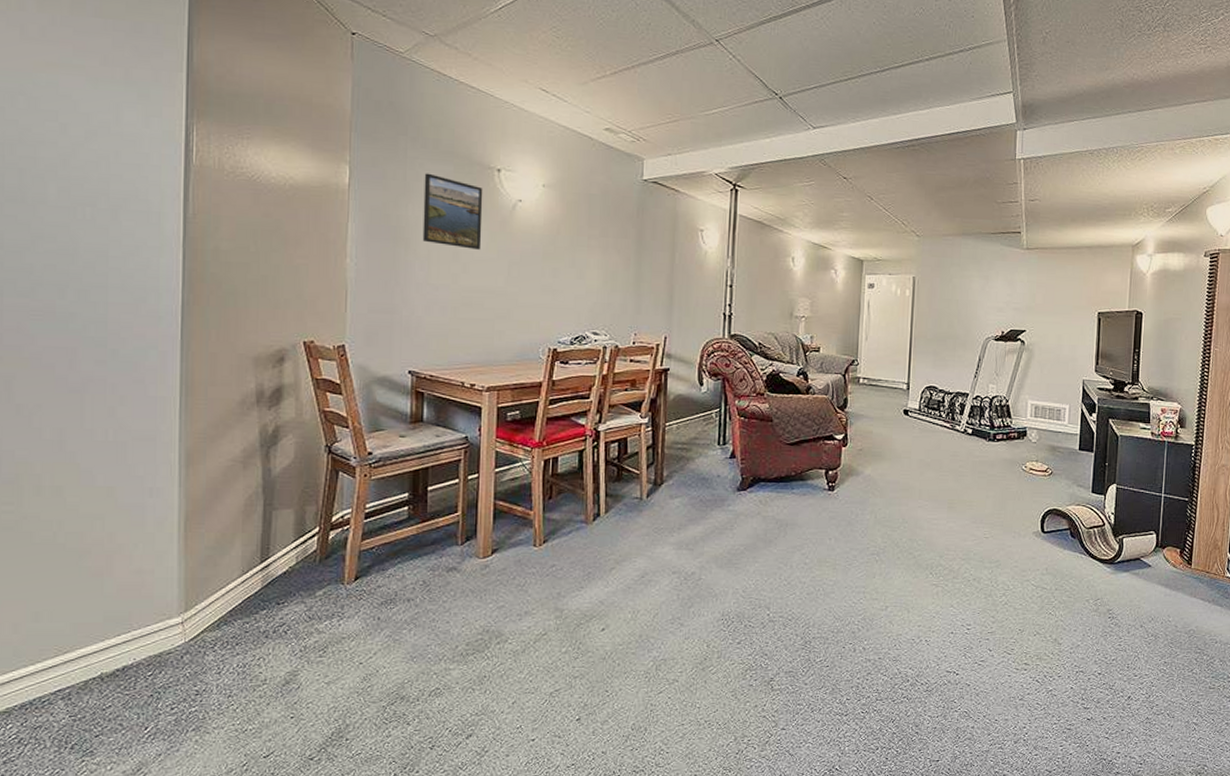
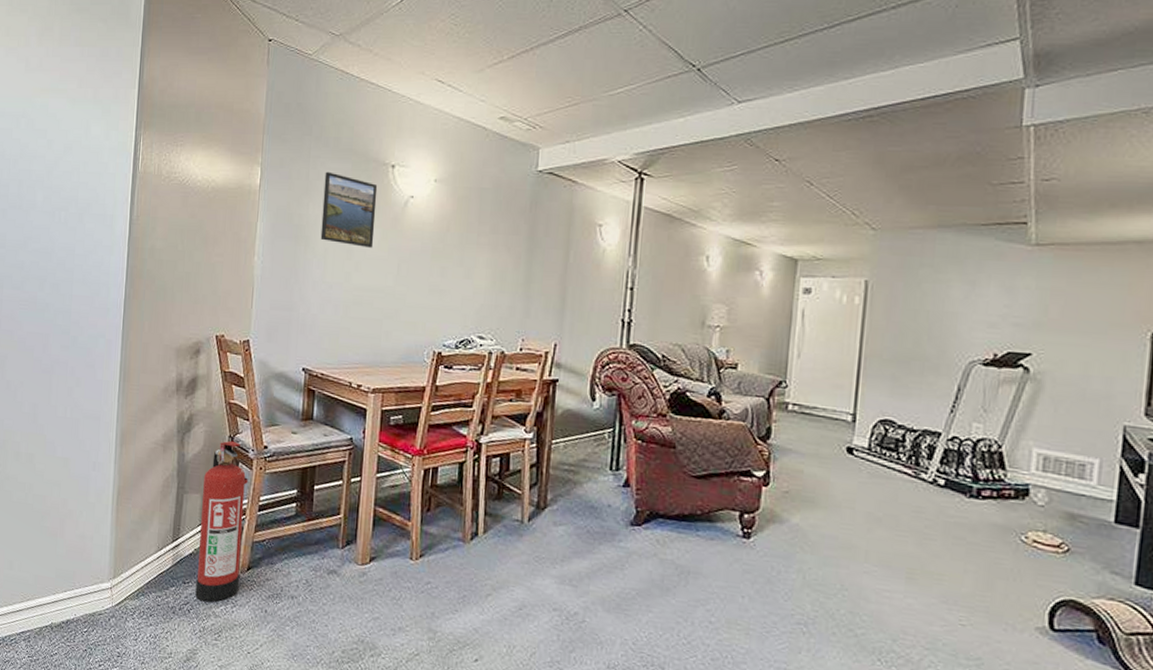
fire extinguisher: none [293,450,351,620] -> present [195,440,248,603]

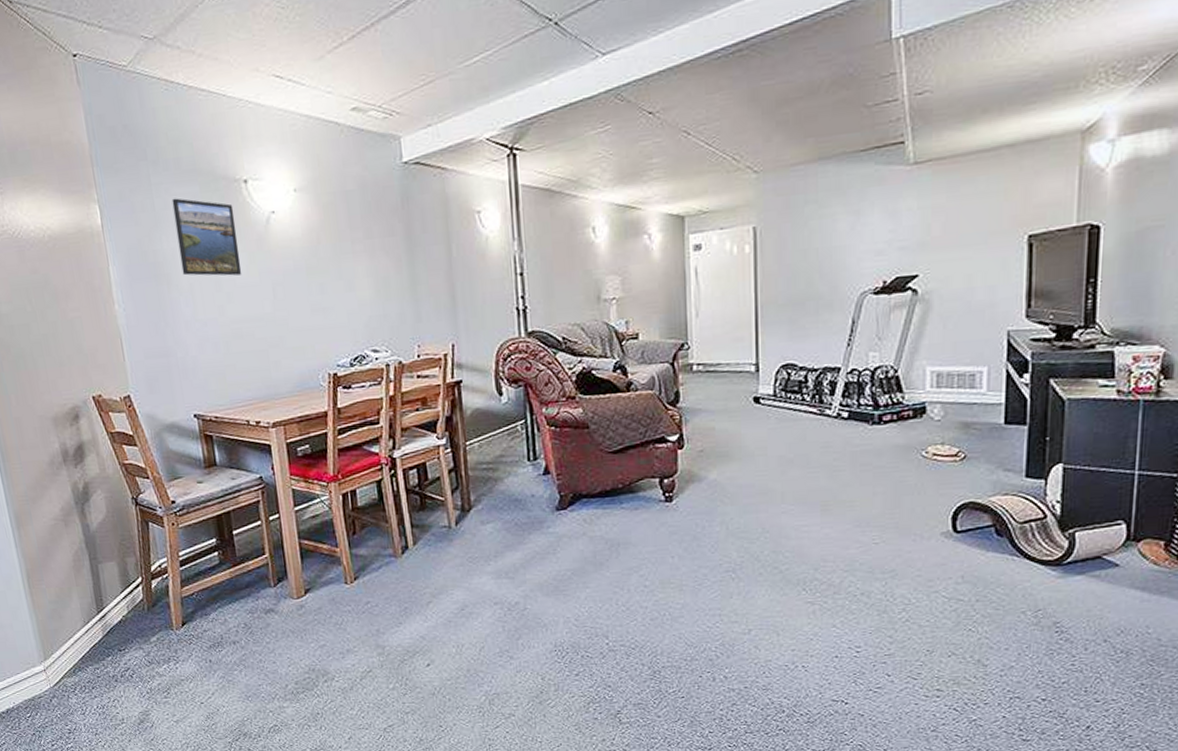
fire extinguisher: present [195,440,248,603] -> none [115,502,178,665]

